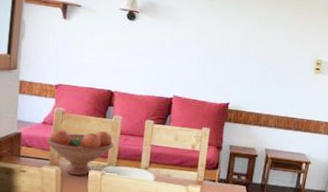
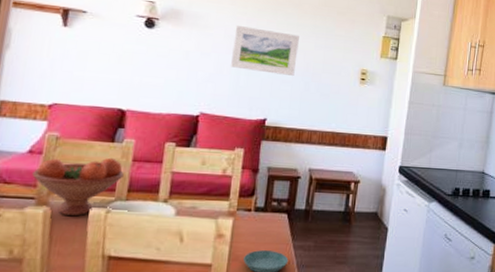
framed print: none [199,18,260,65] -> present [231,26,299,76]

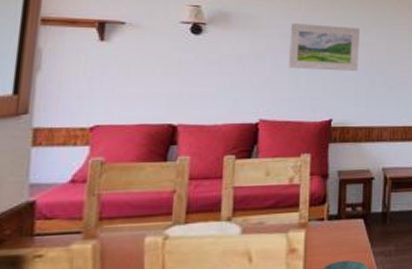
fruit bowl: present [32,157,124,216] -> none [76,178,180,247]

